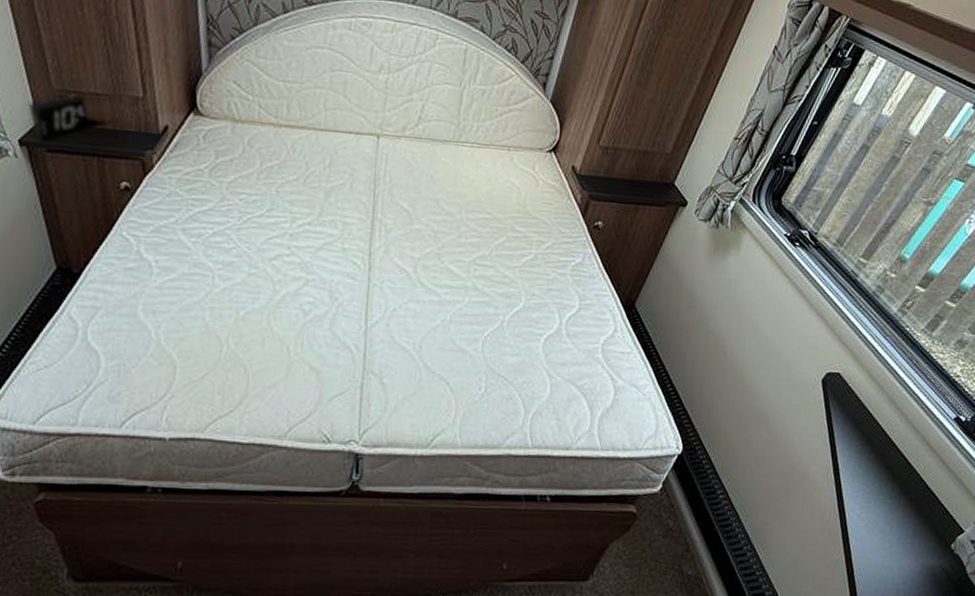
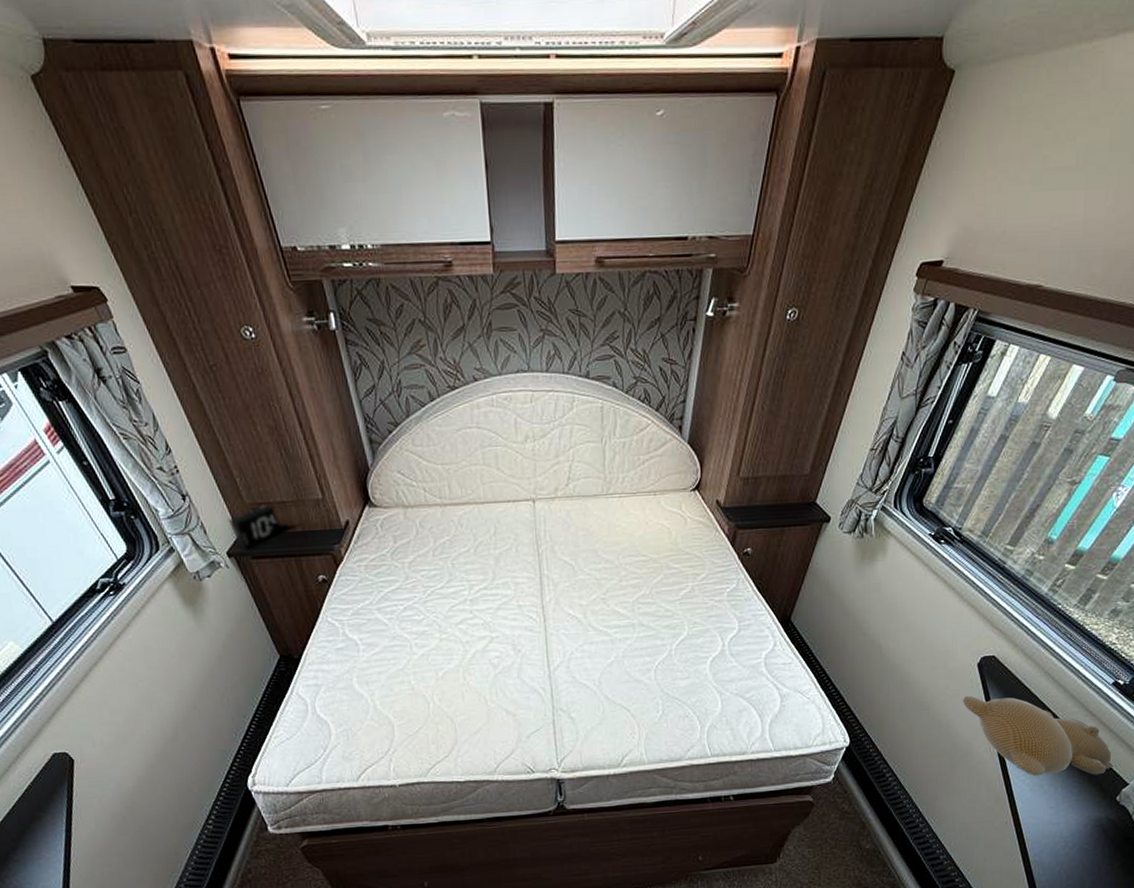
teddy bear: none [803,413,951,518] -> present [962,695,1114,776]

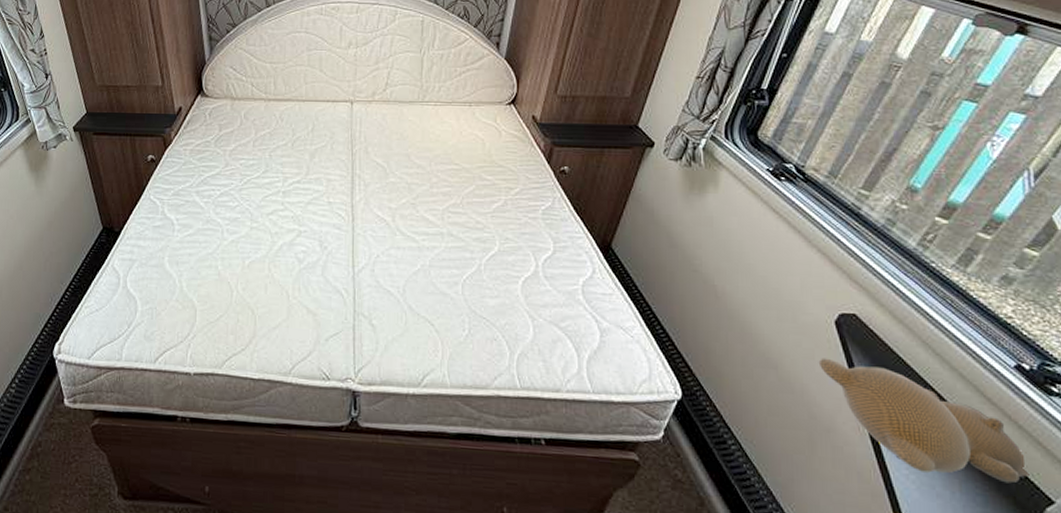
alarm clock: present [229,505,302,551] -> none [80,88,141,127]

